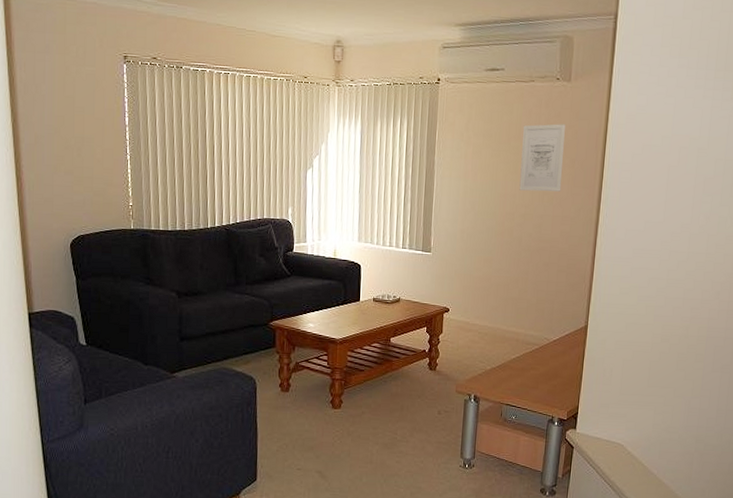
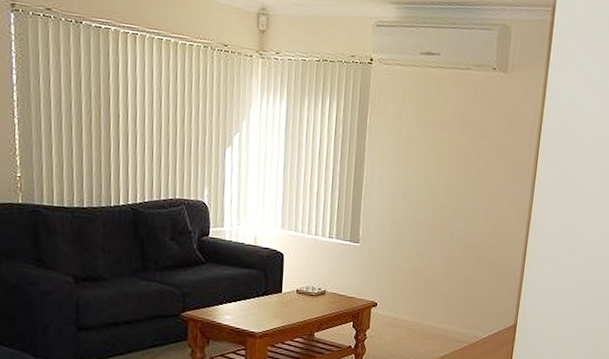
wall art: present [519,124,565,192] -> none [452,114,501,186]

